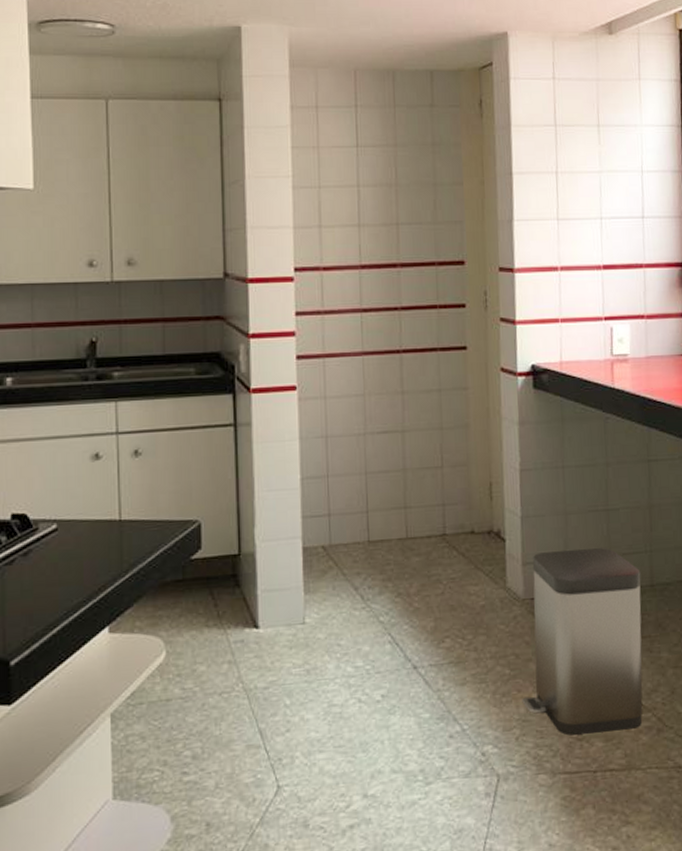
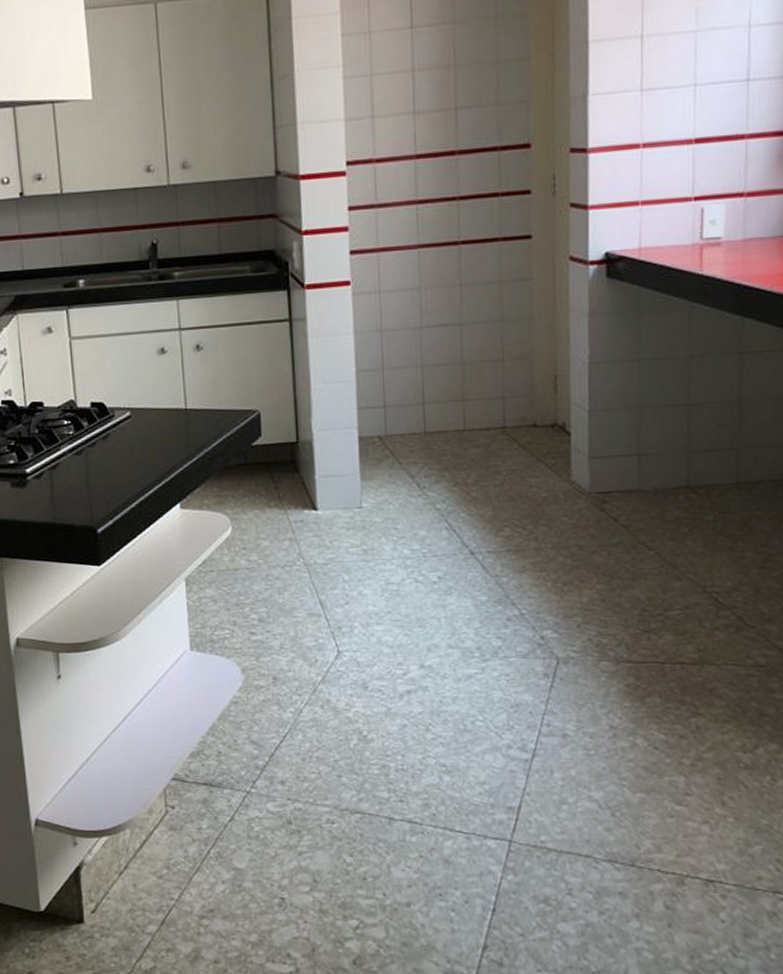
pedal bin: present [522,548,643,735] -> none [585,444,725,627]

